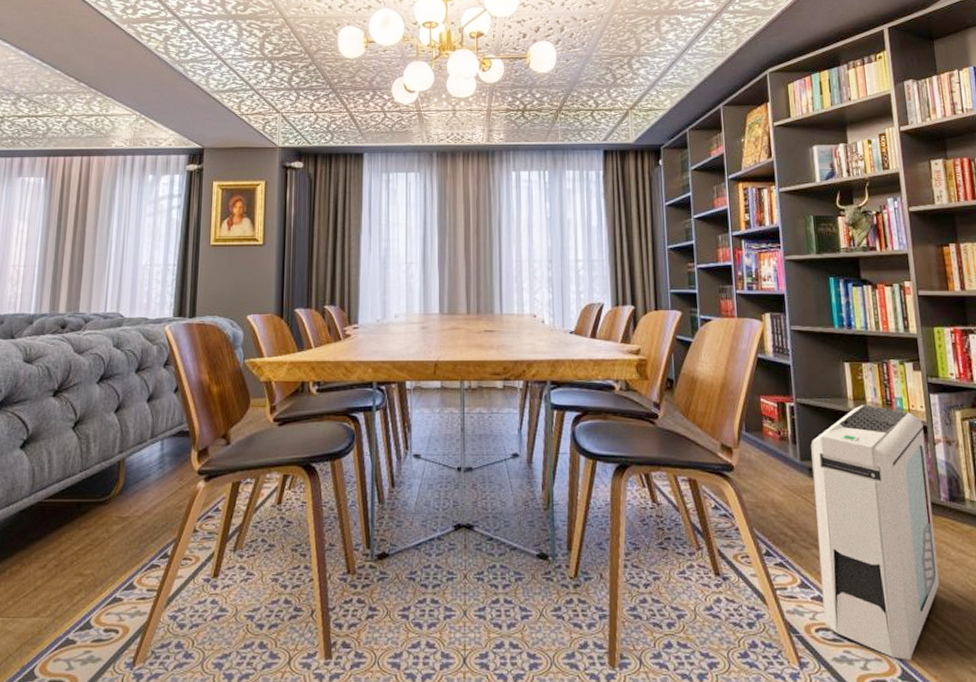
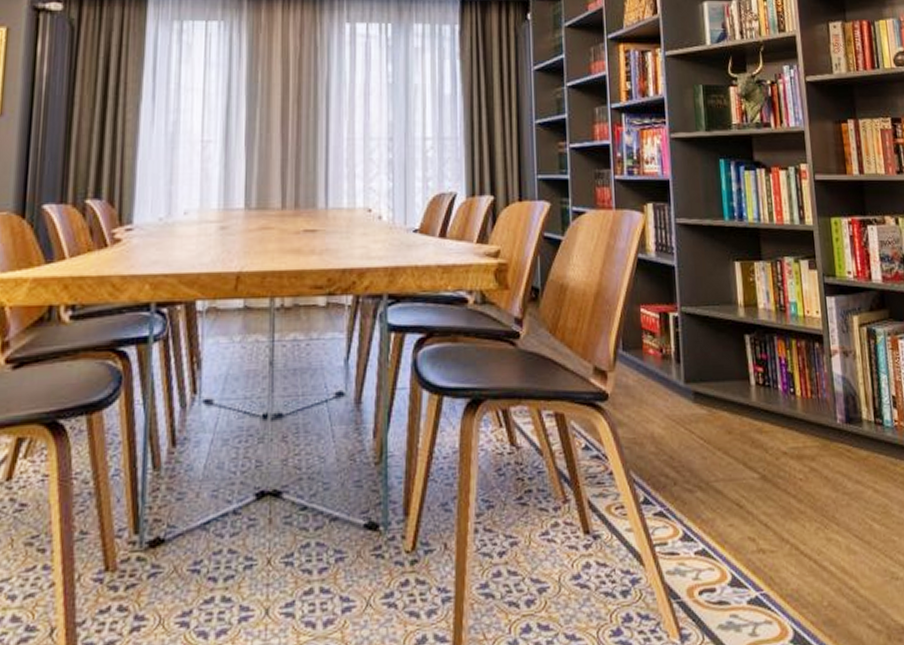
air purifier: present [811,405,940,660] -> none [696,312,835,620]

